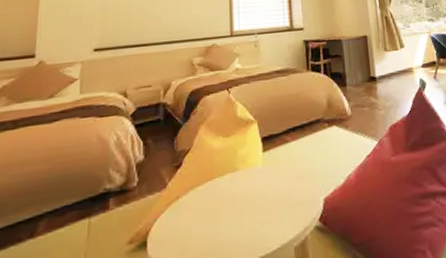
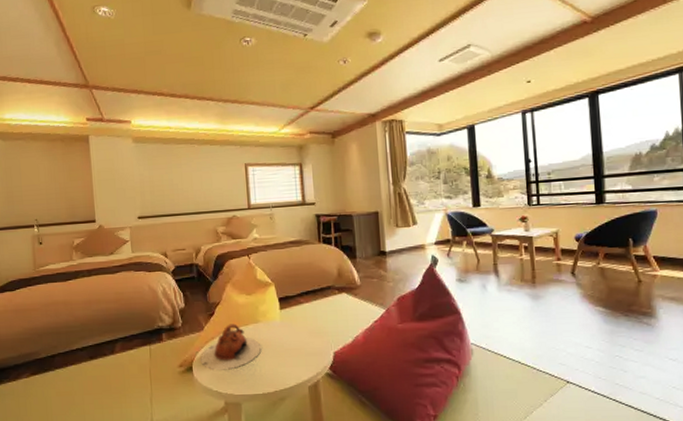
teapot: none [157,175,239,243] -> present [200,323,262,372]

